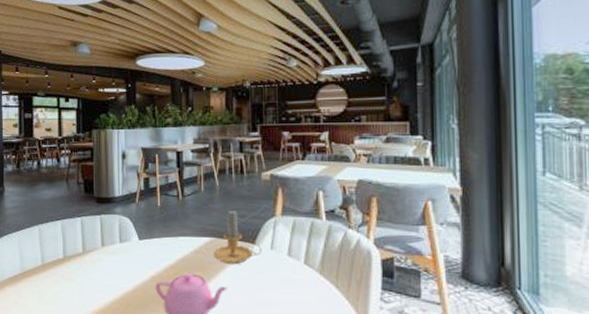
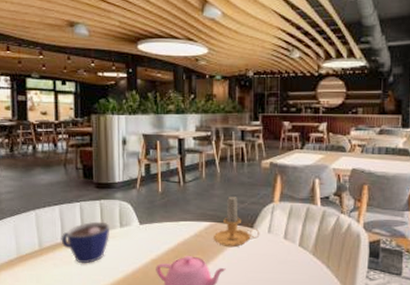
cup: none [62,236,110,281] -> present [61,221,110,264]

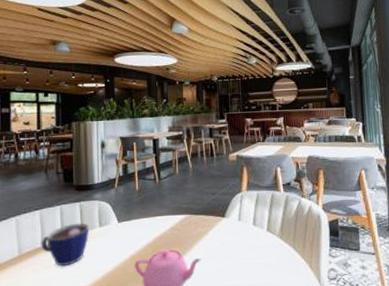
candle: present [213,195,260,248] -> none [188,188,231,238]

